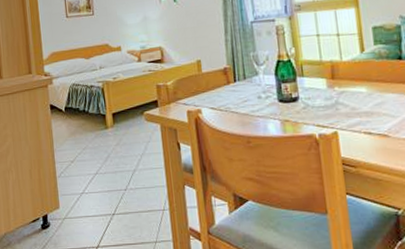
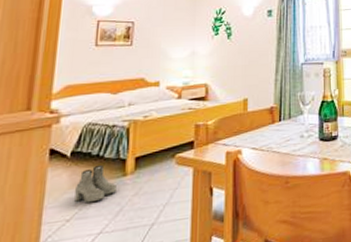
boots: none [73,118,102,149] -> present [74,164,116,204]

